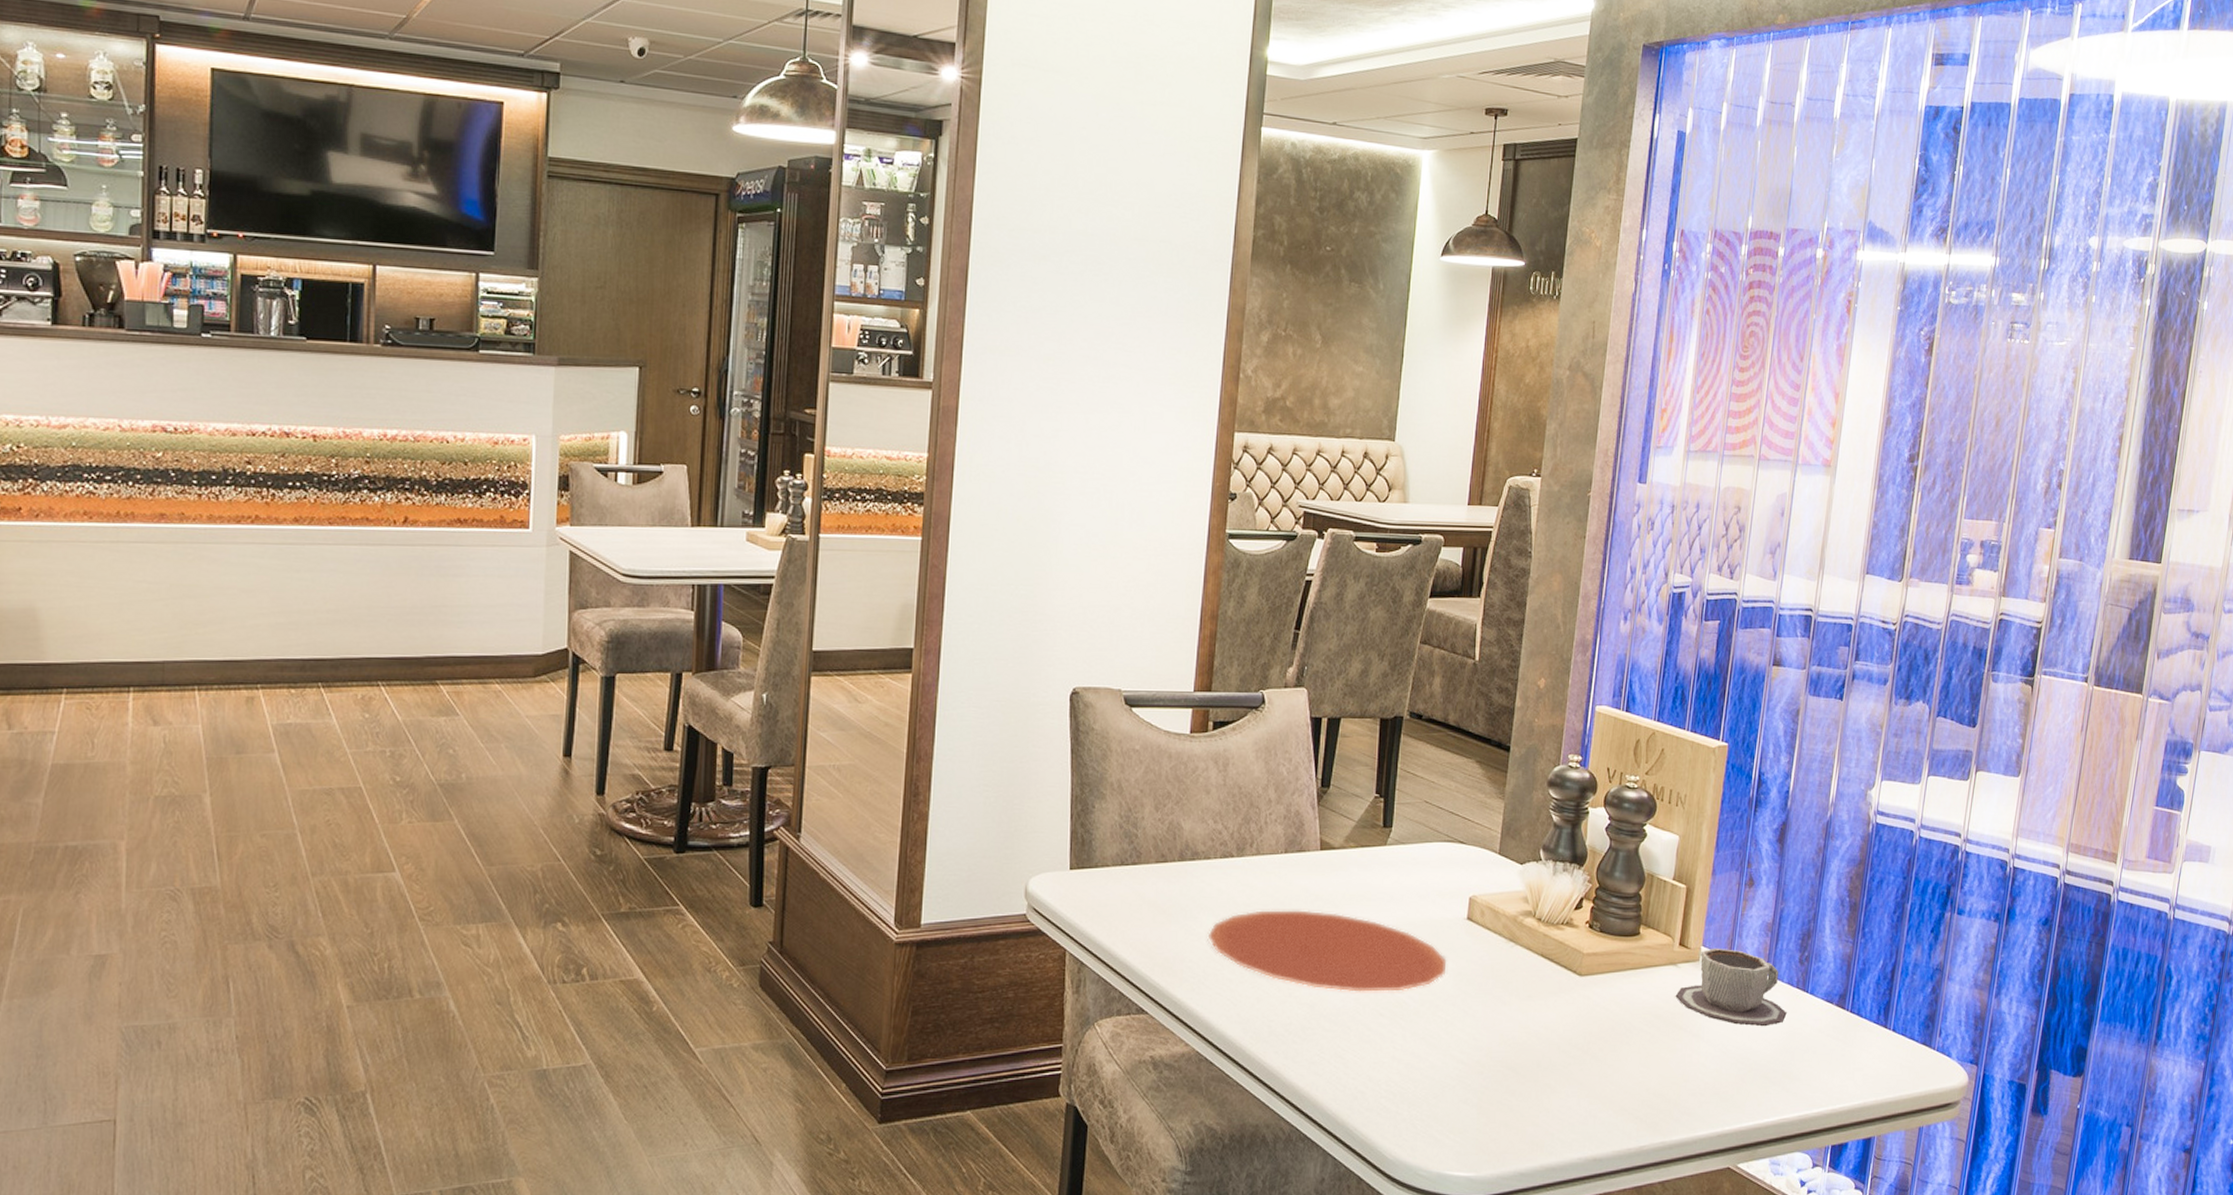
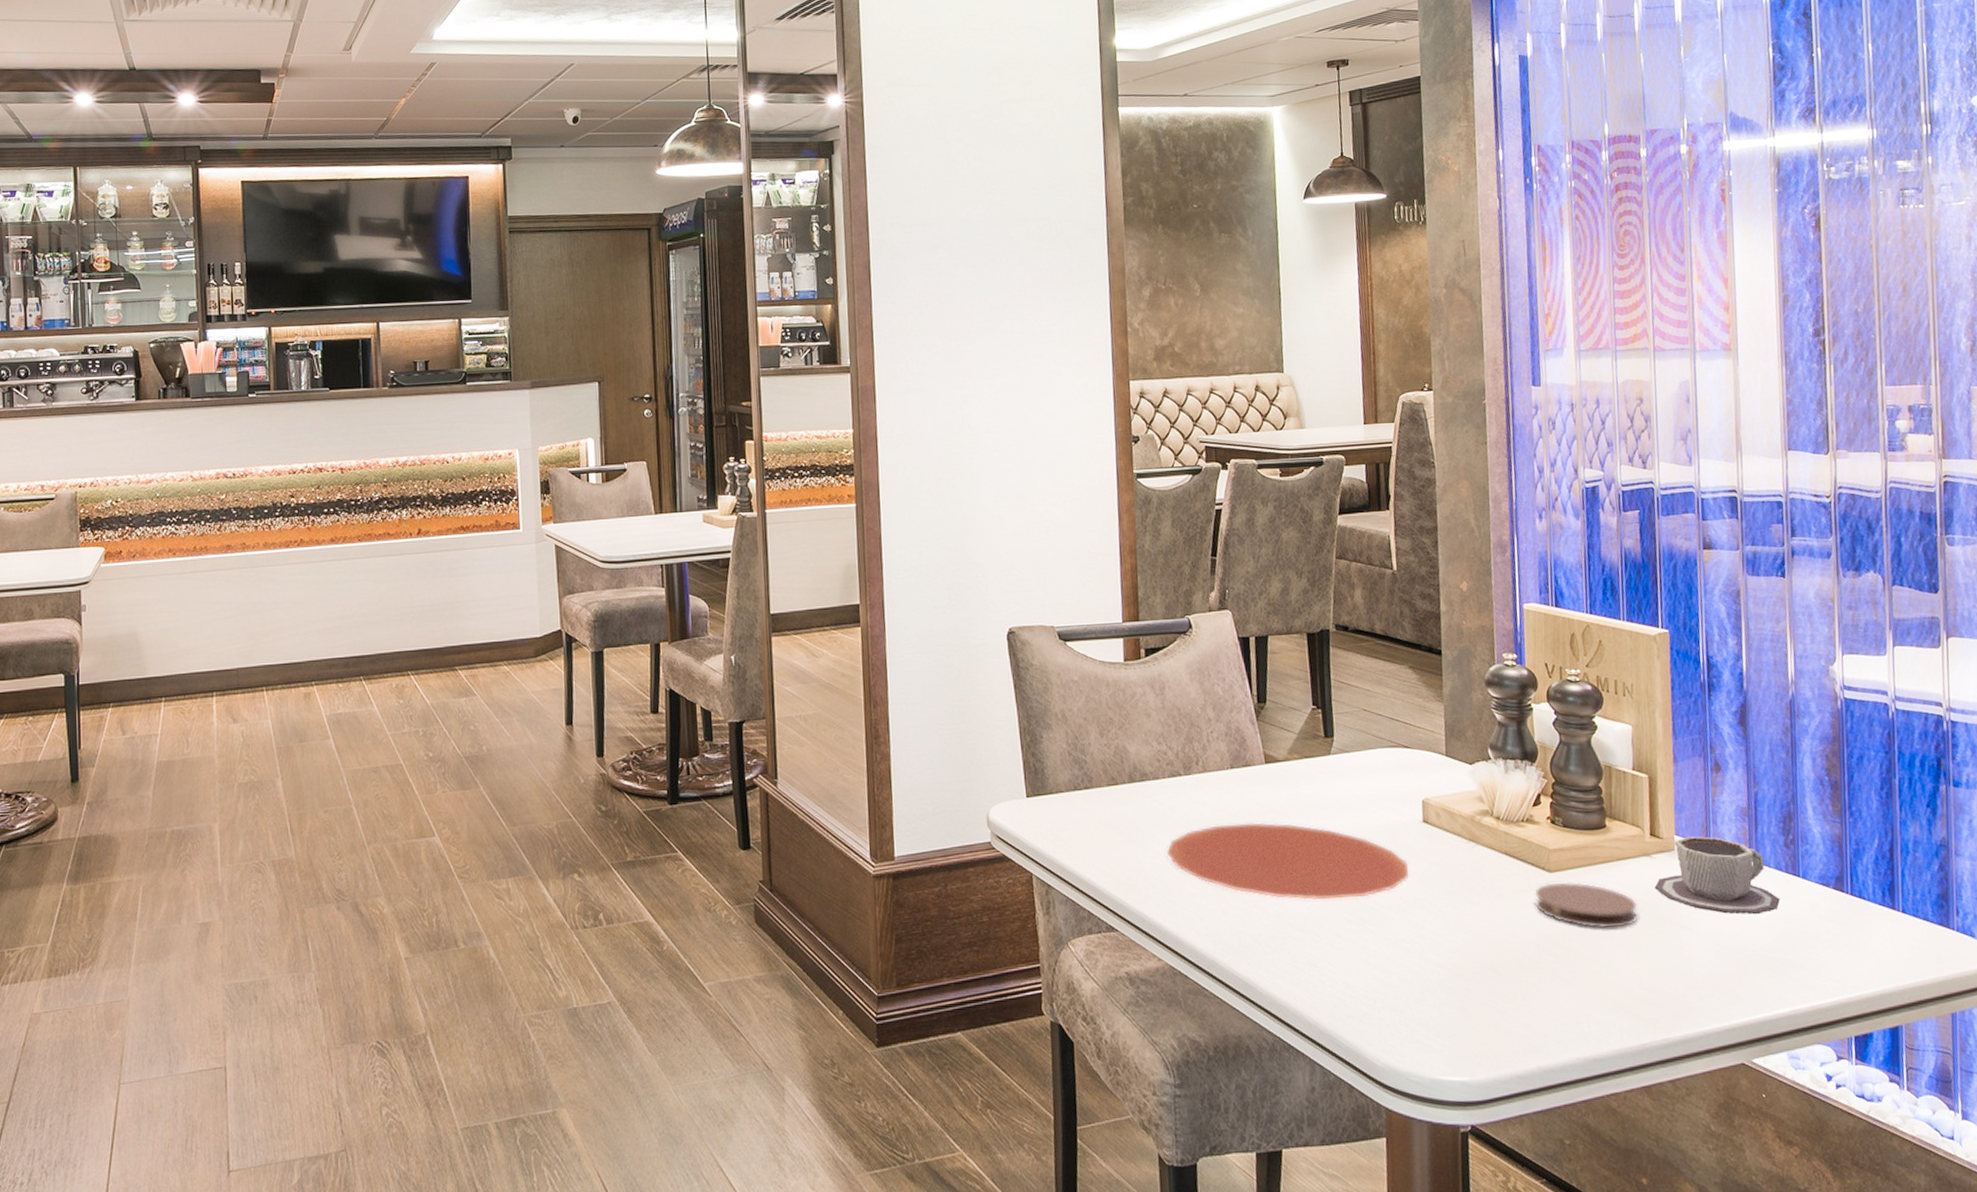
coaster: none [1561,986,1658,1033] -> present [1534,882,1638,928]

